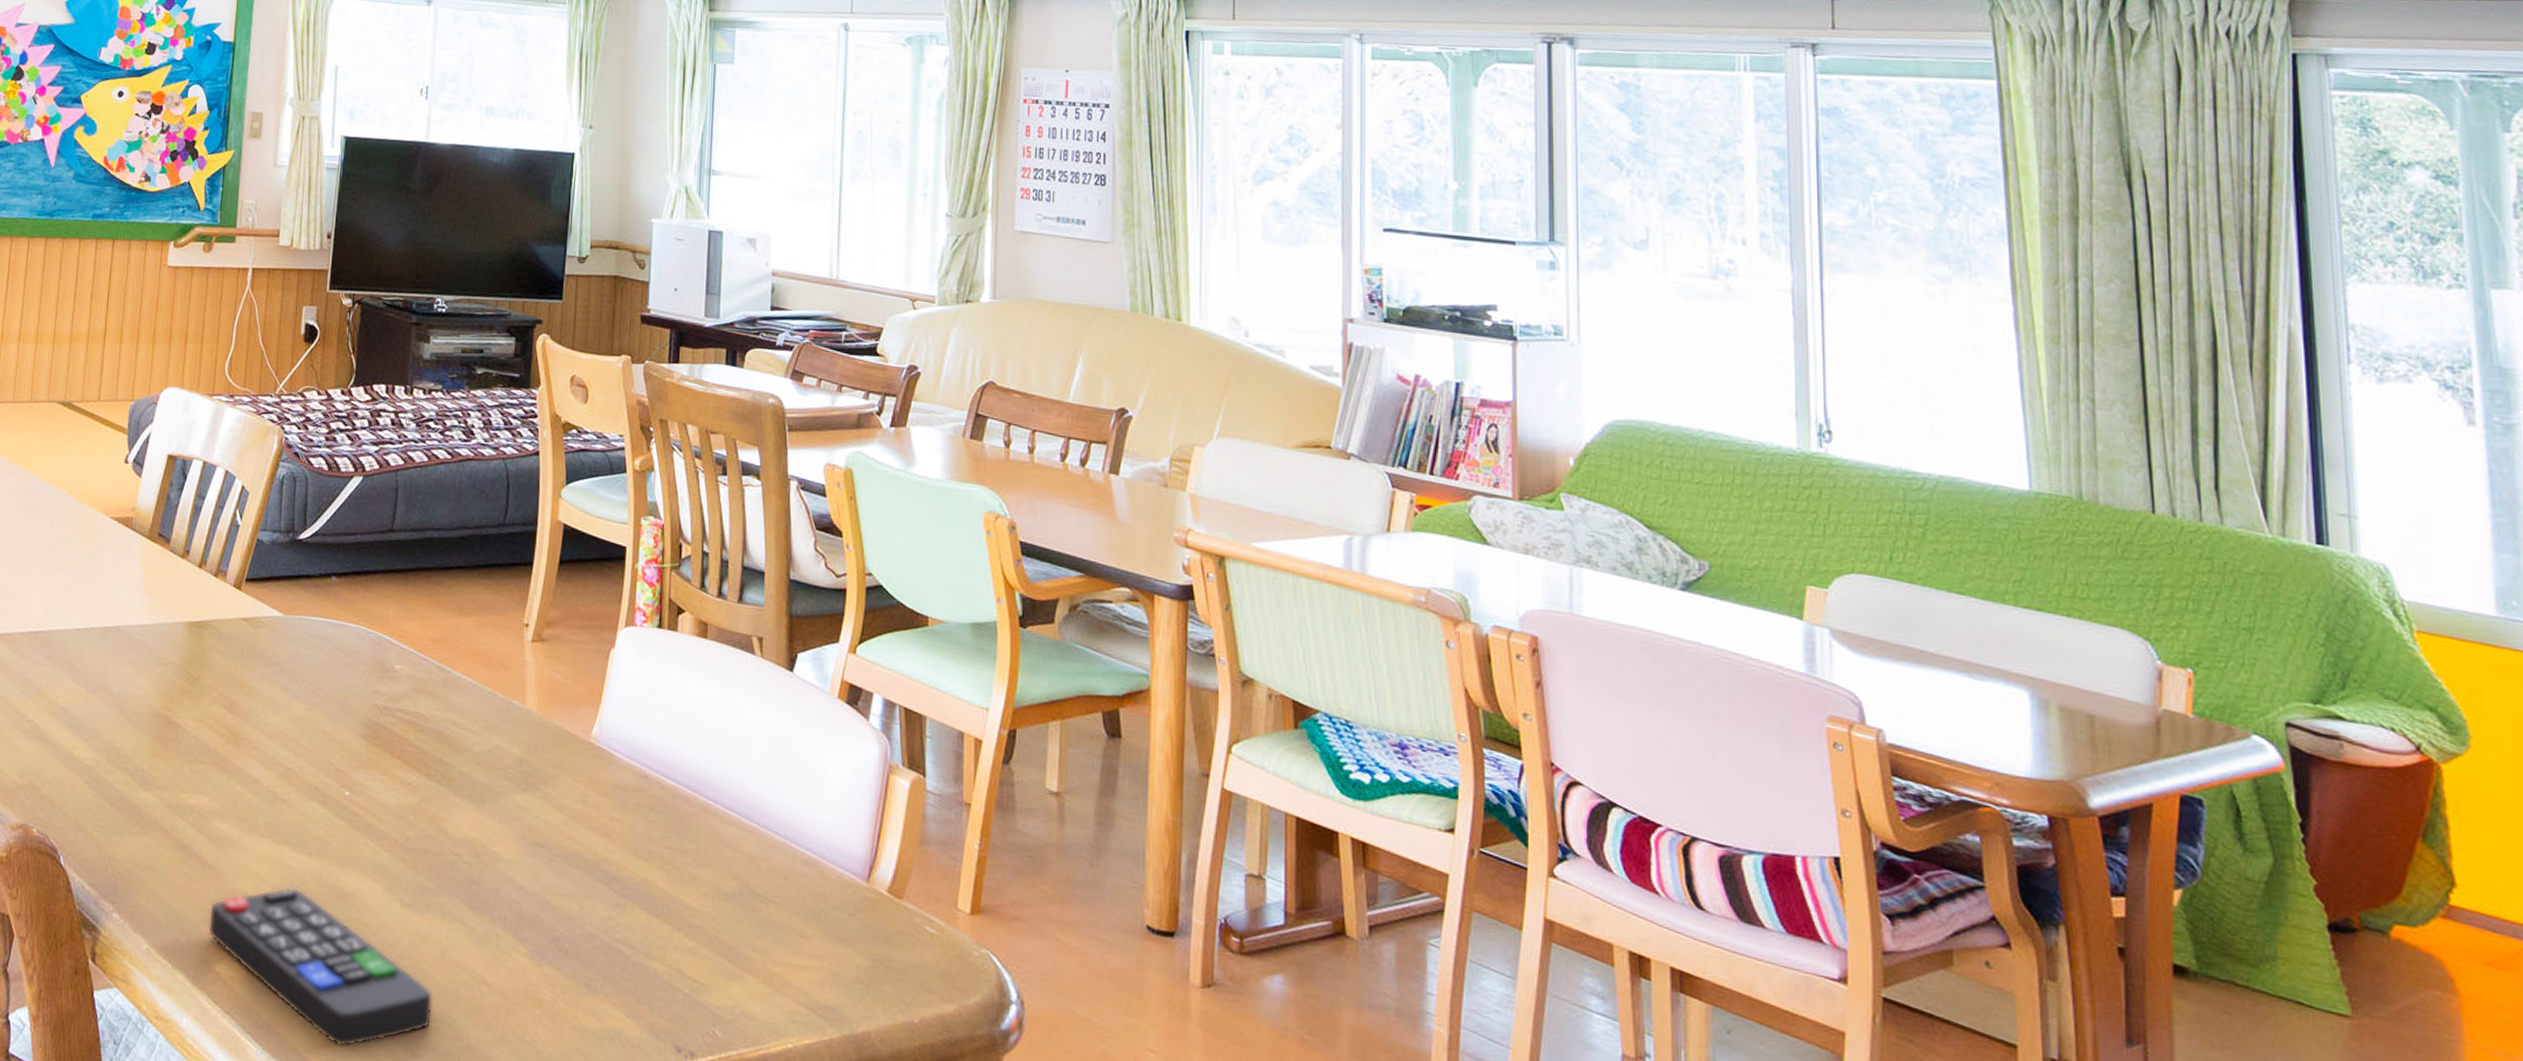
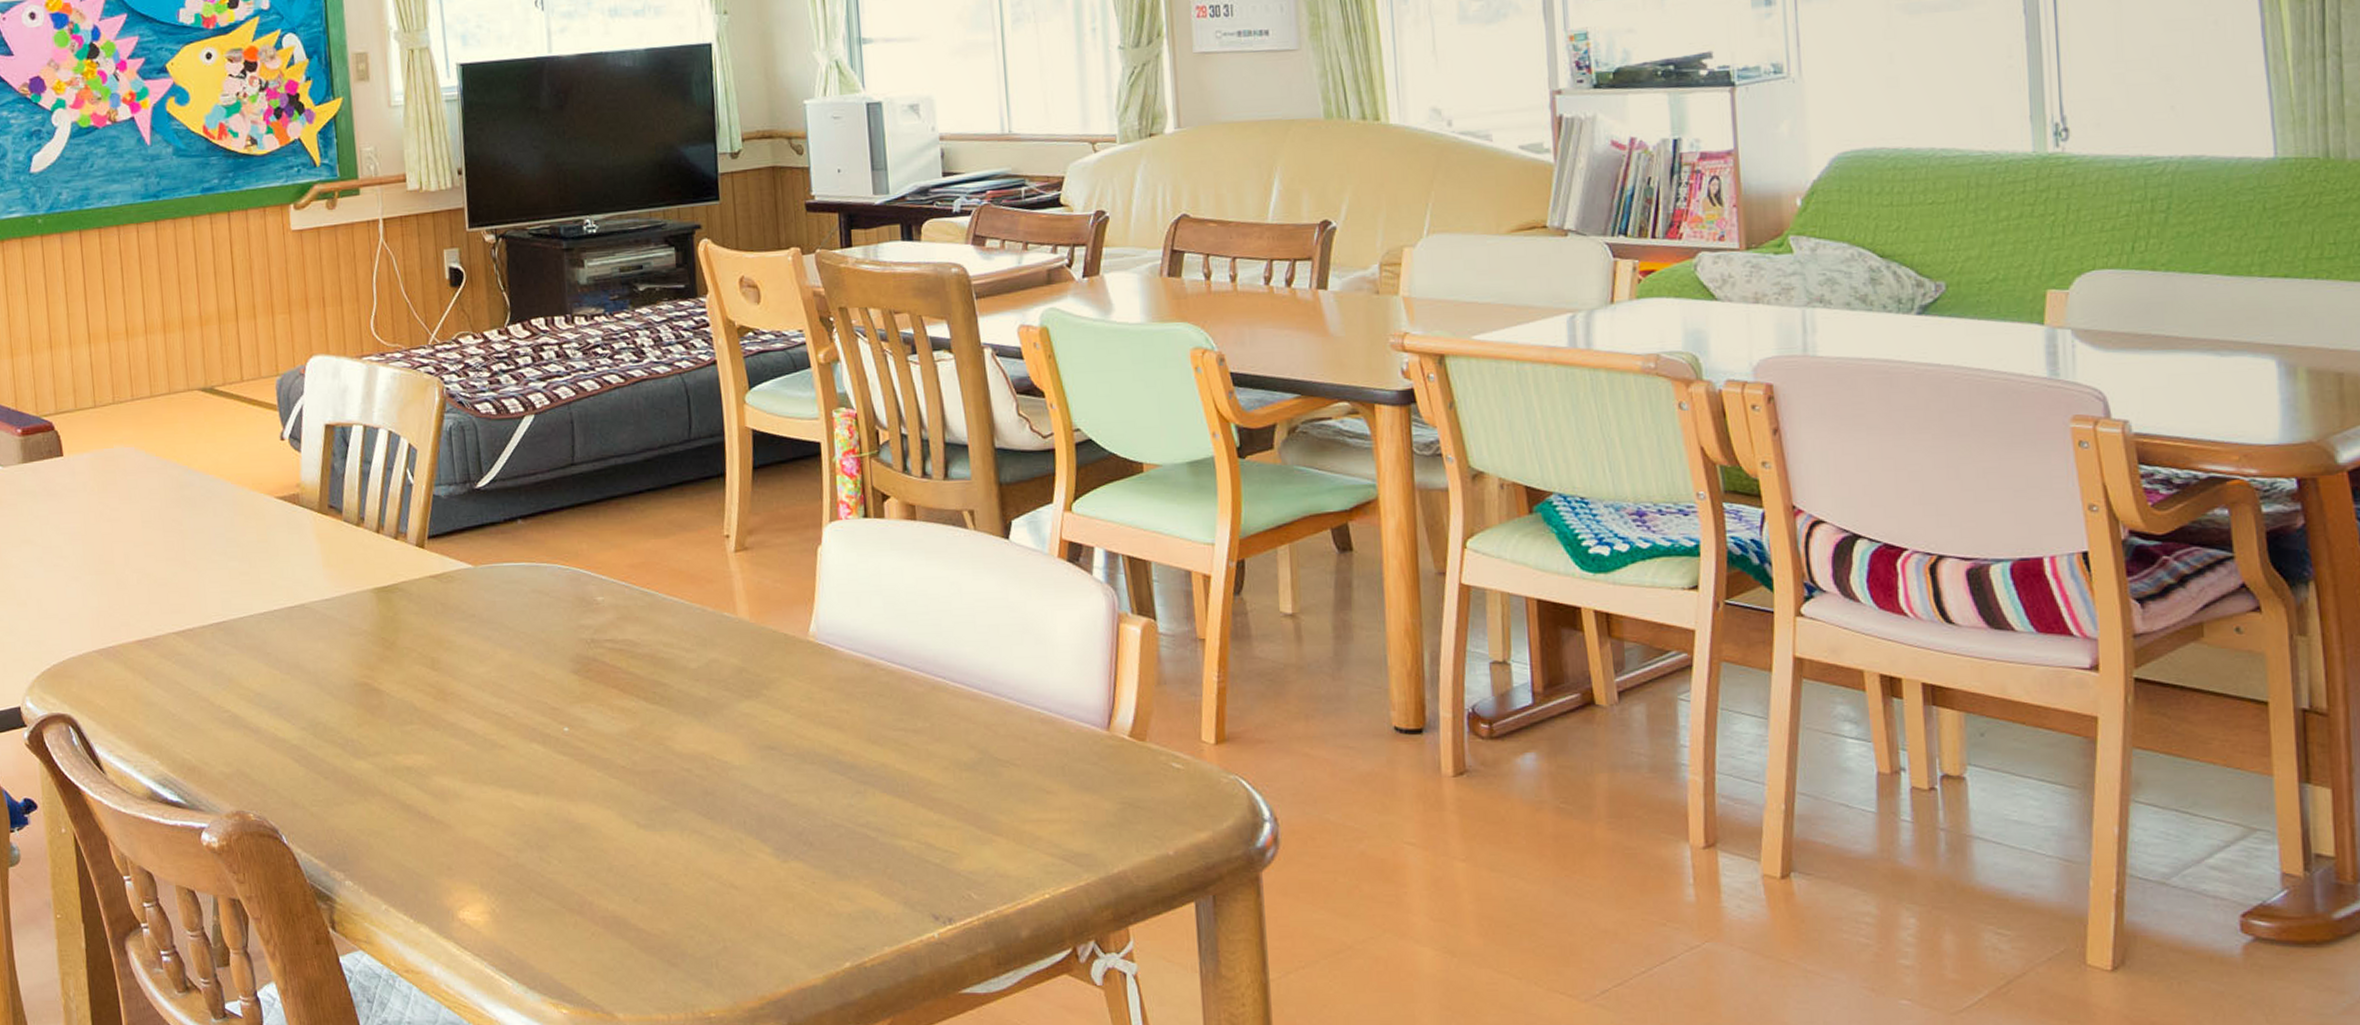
remote control: present [207,886,434,1048] -> none [442,827,685,969]

